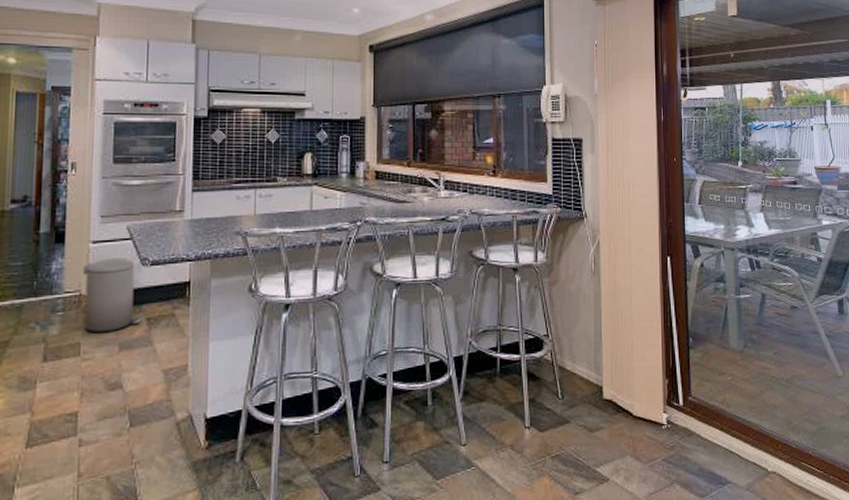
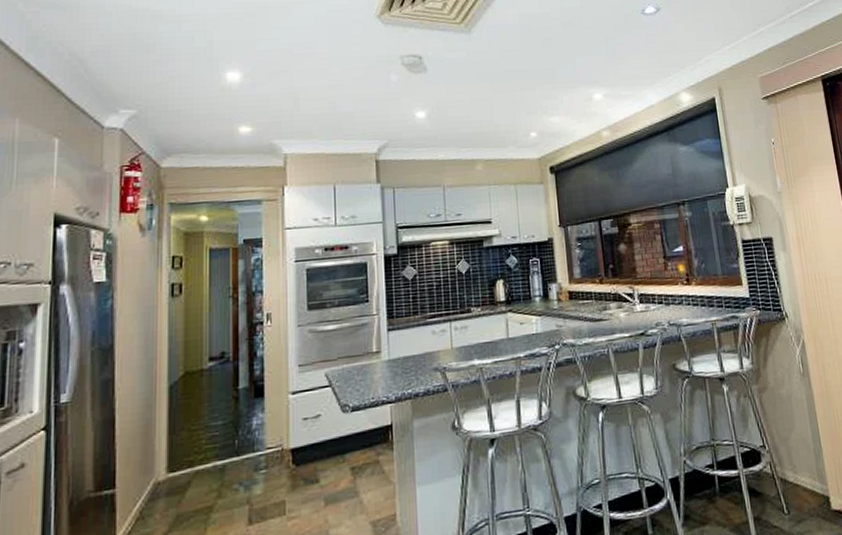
pedal bin: present [82,257,141,334] -> none [283,406,345,490]

